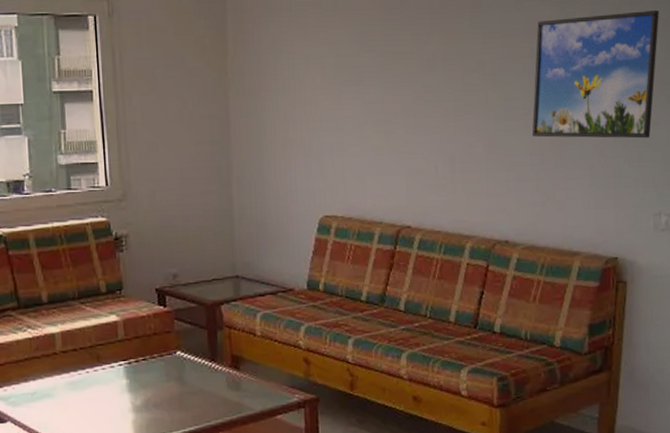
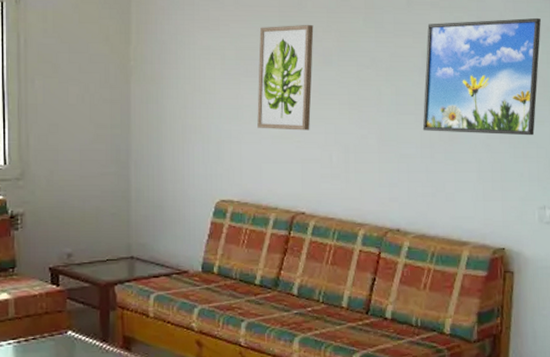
wall art: none [359,27,417,141] -> present [257,24,314,131]

